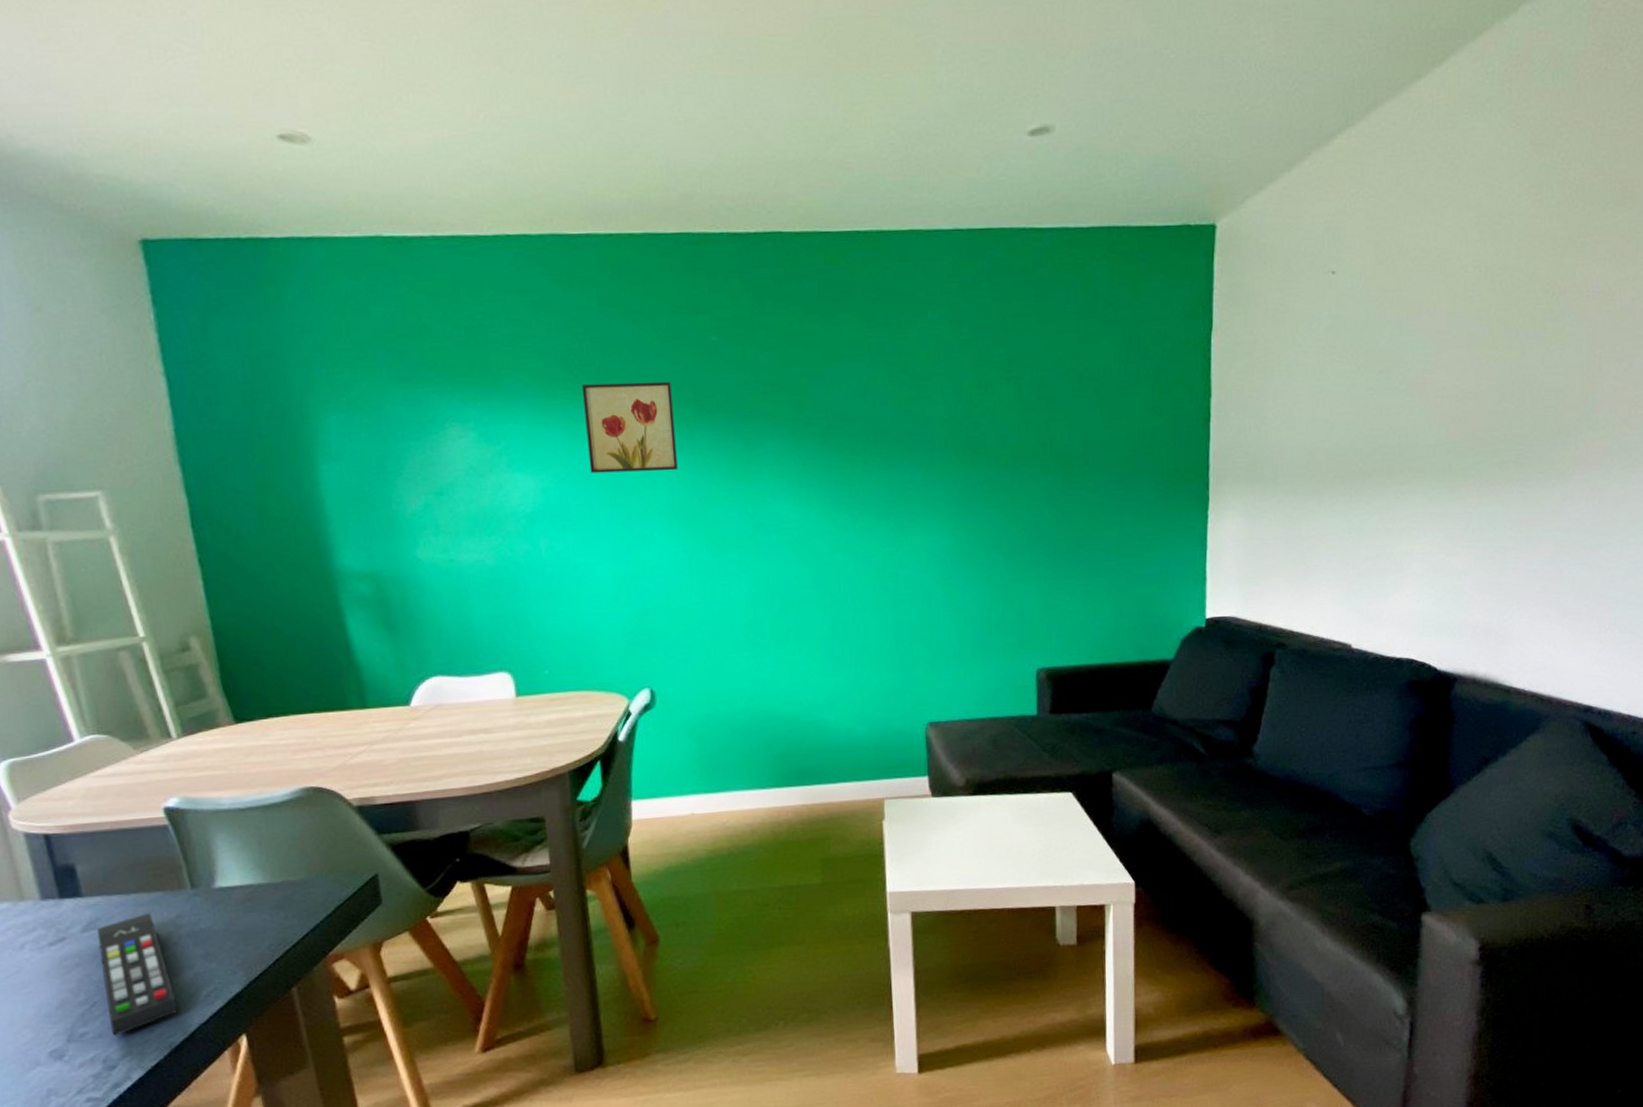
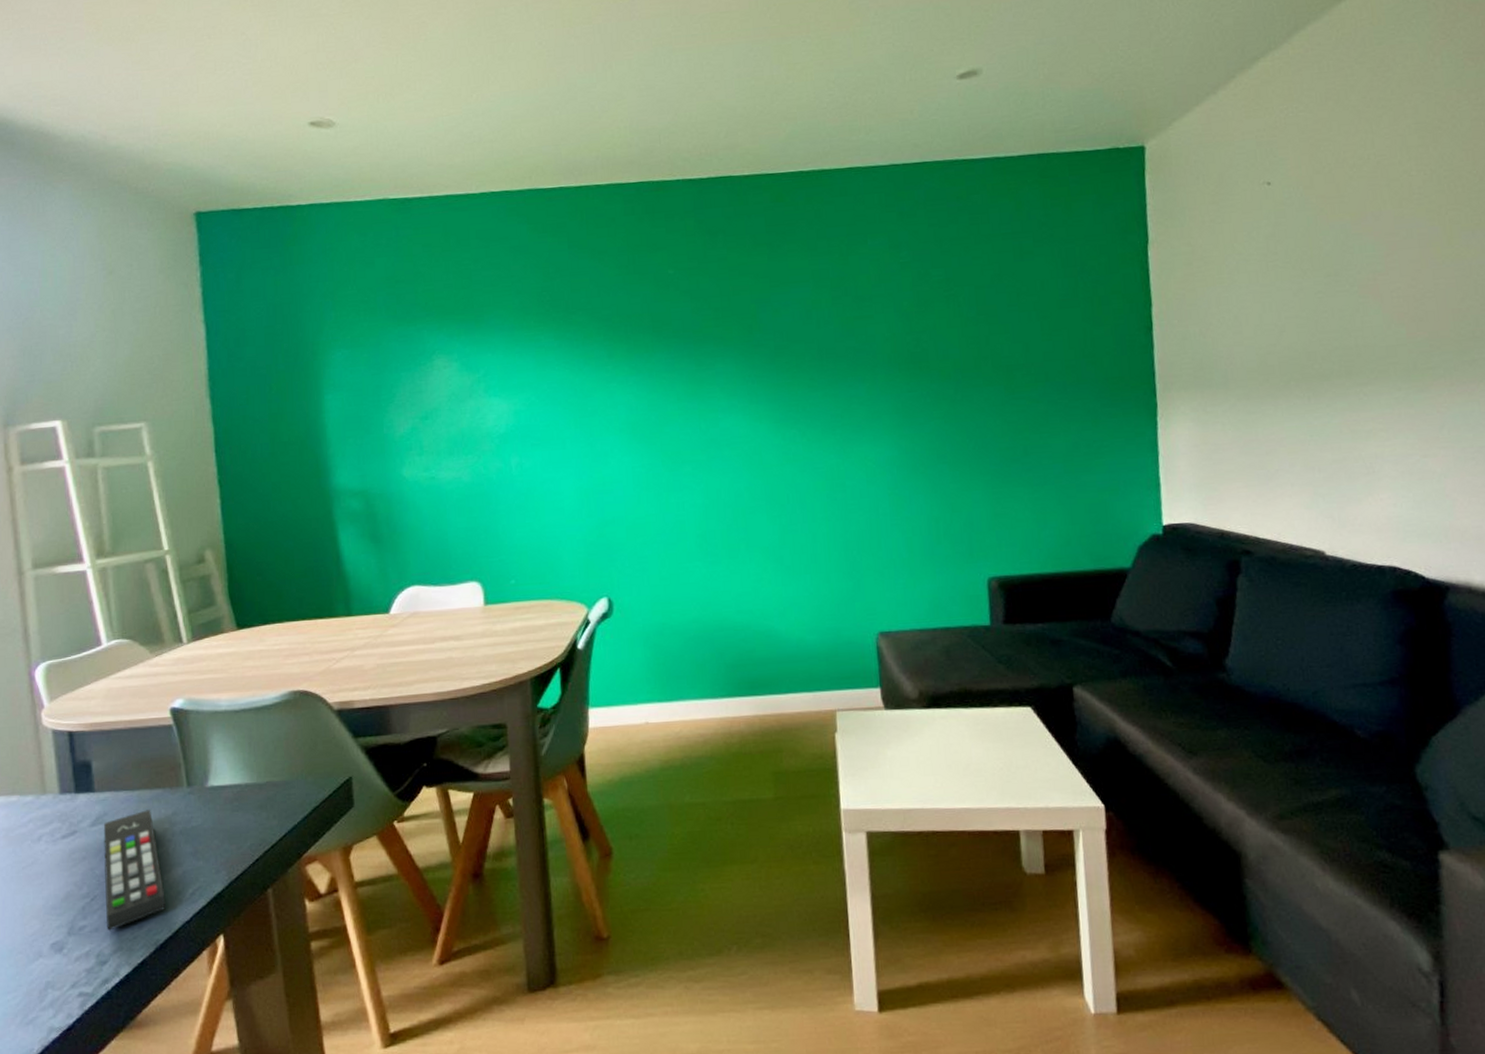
wall art: present [582,381,678,474] -> none [553,311,637,396]

